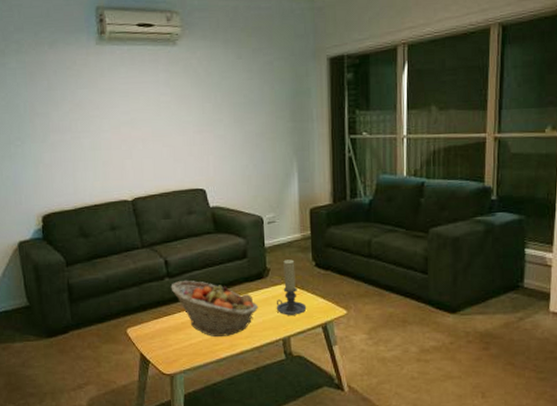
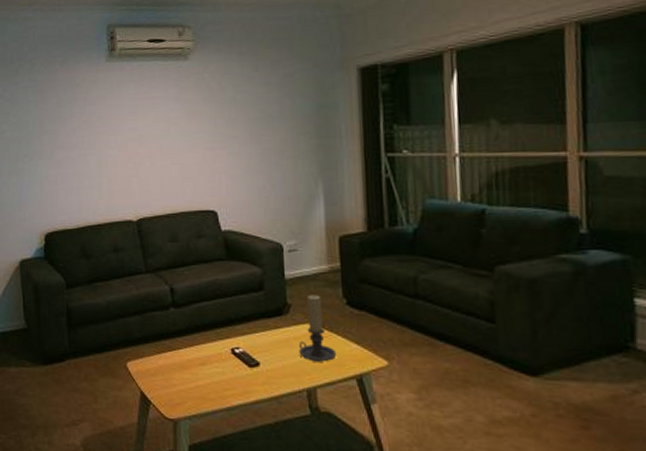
fruit basket: present [170,280,258,337] -> none [176,311,277,381]

